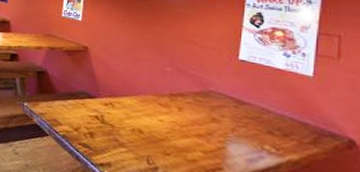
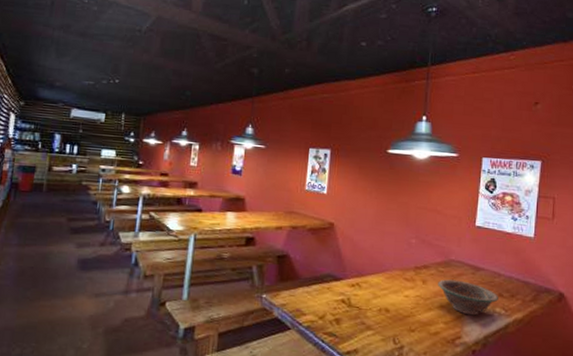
bowl: none [195,109,268,150] -> present [438,279,498,316]

